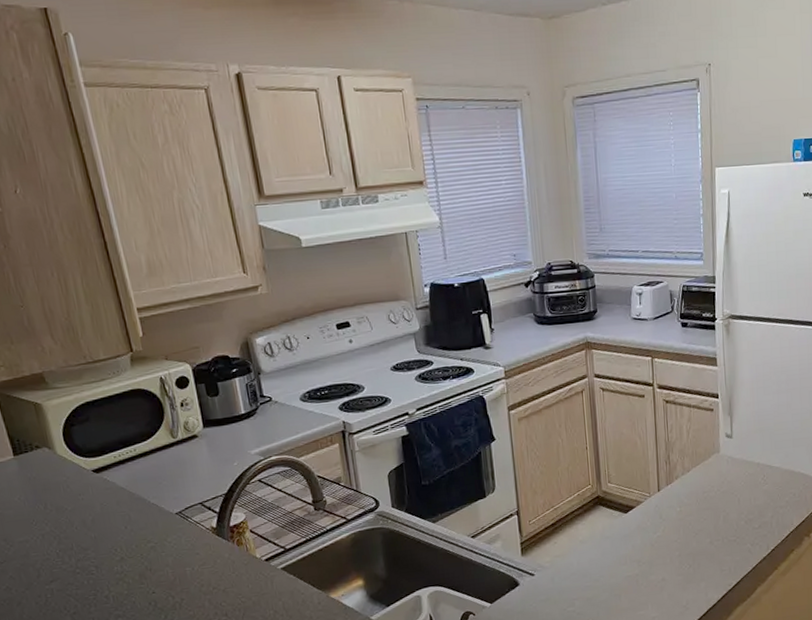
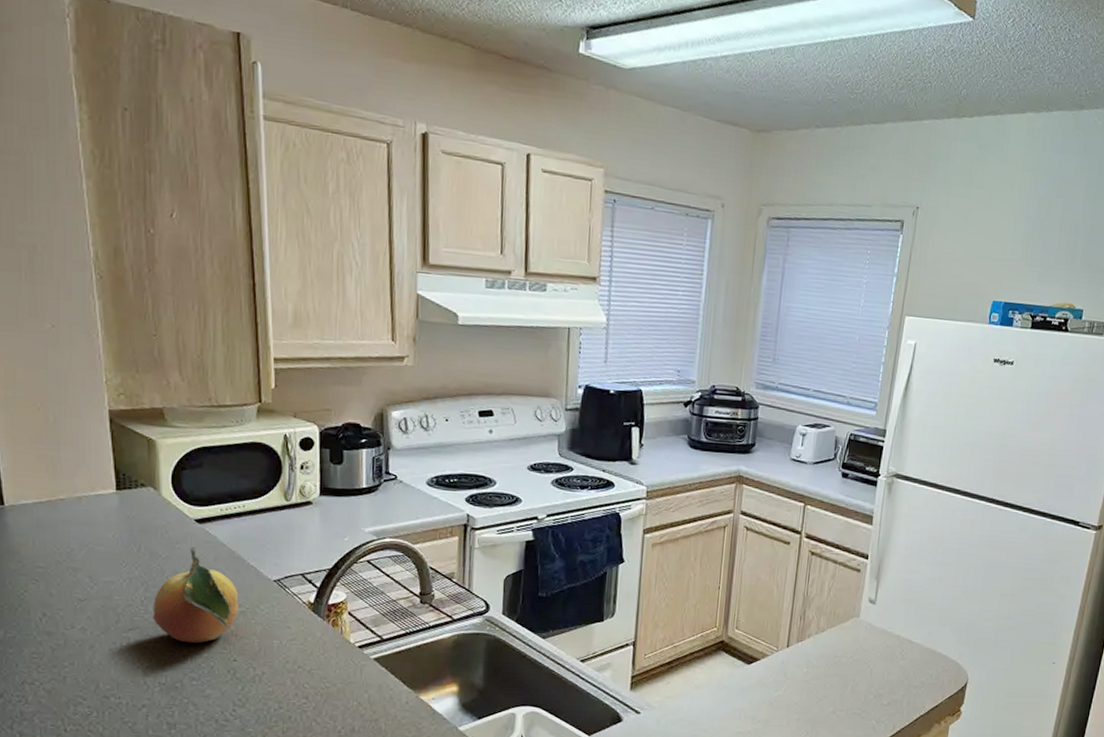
fruit: none [68,495,149,584] -> present [153,547,239,644]

